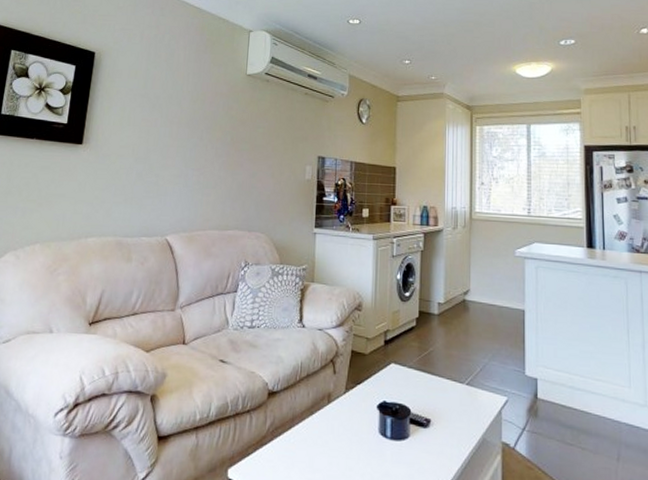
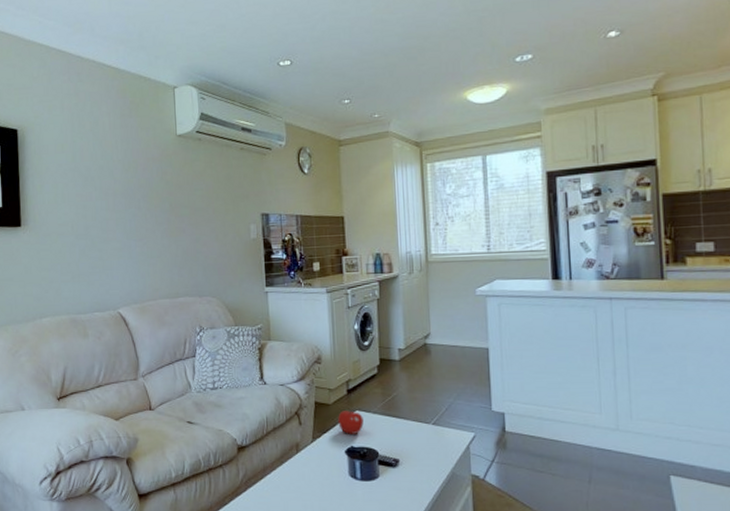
fruit: none [373,360,398,388] -> present [338,408,364,434]

